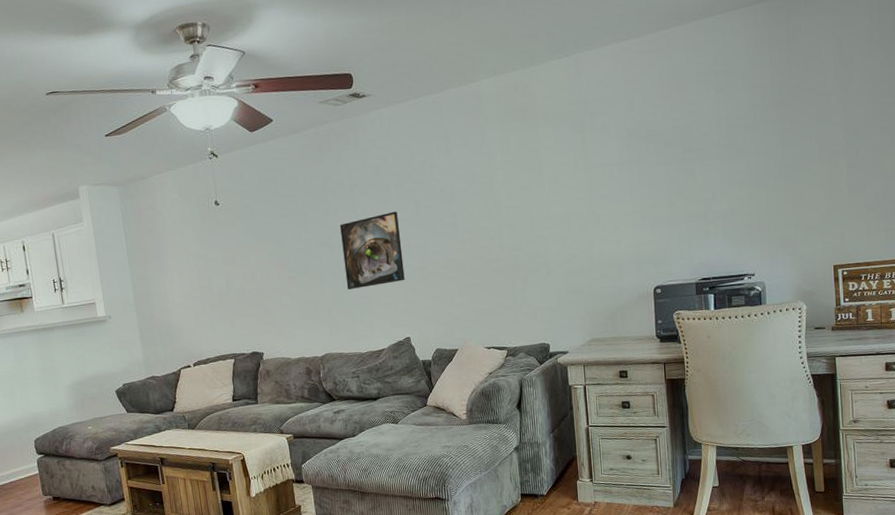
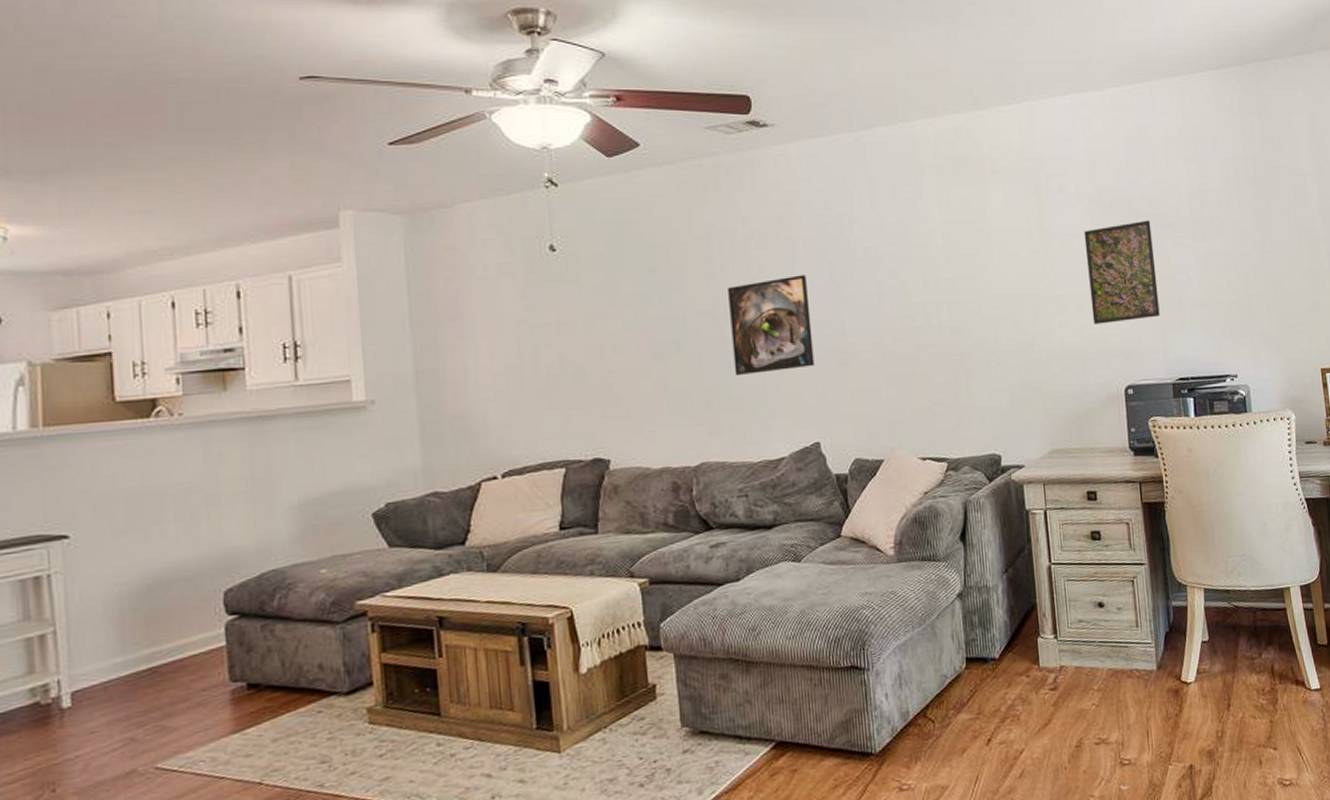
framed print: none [622,146,687,237] -> present [1084,220,1160,324]

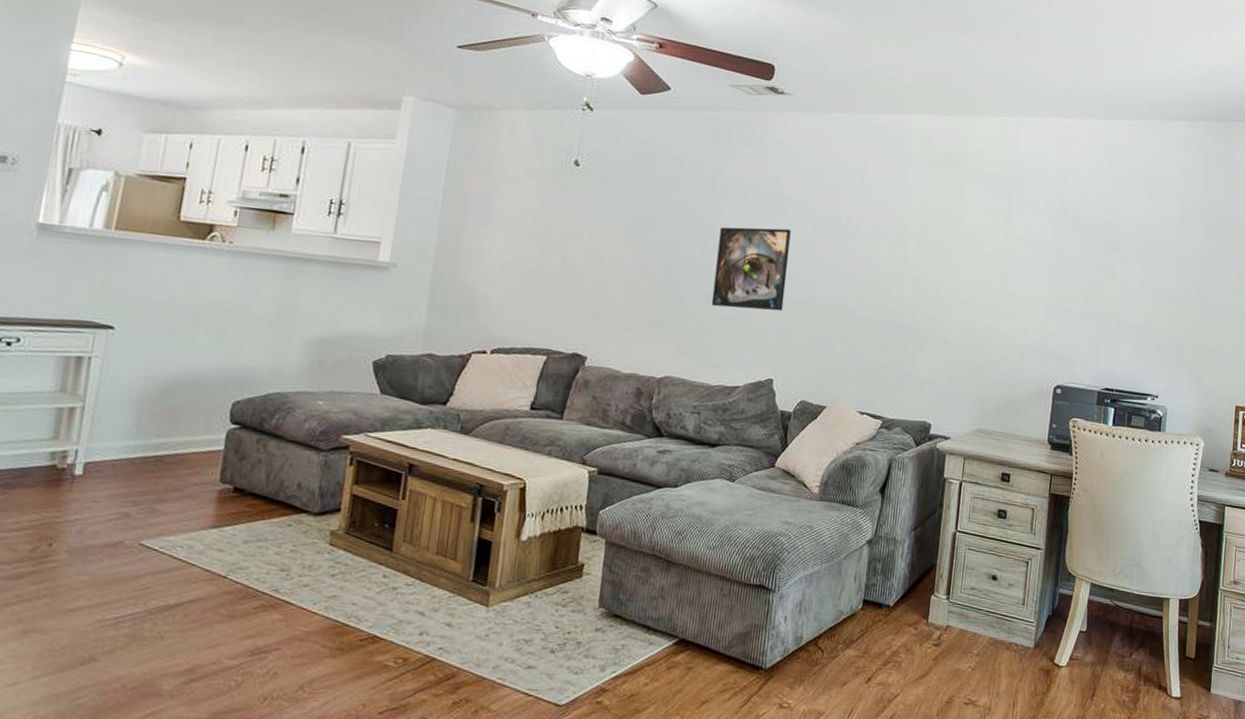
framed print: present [1084,220,1160,324] -> none [1037,240,1106,330]

